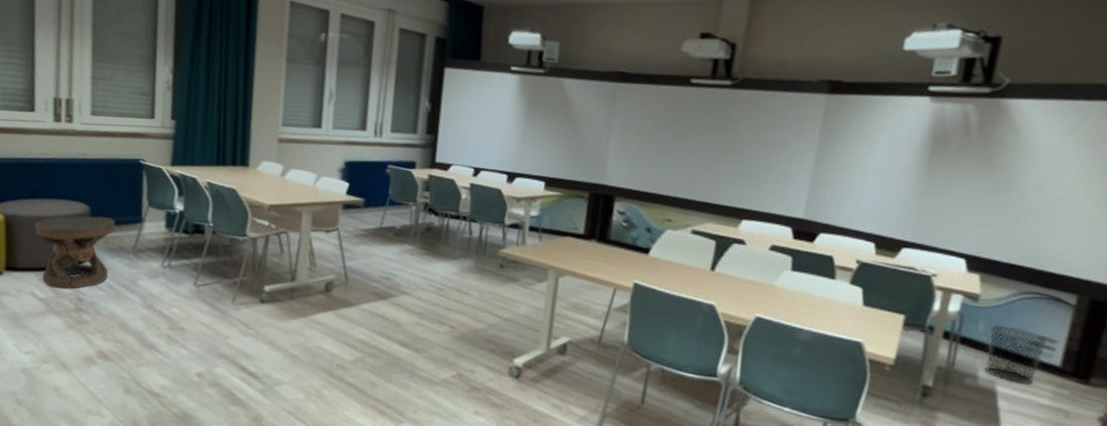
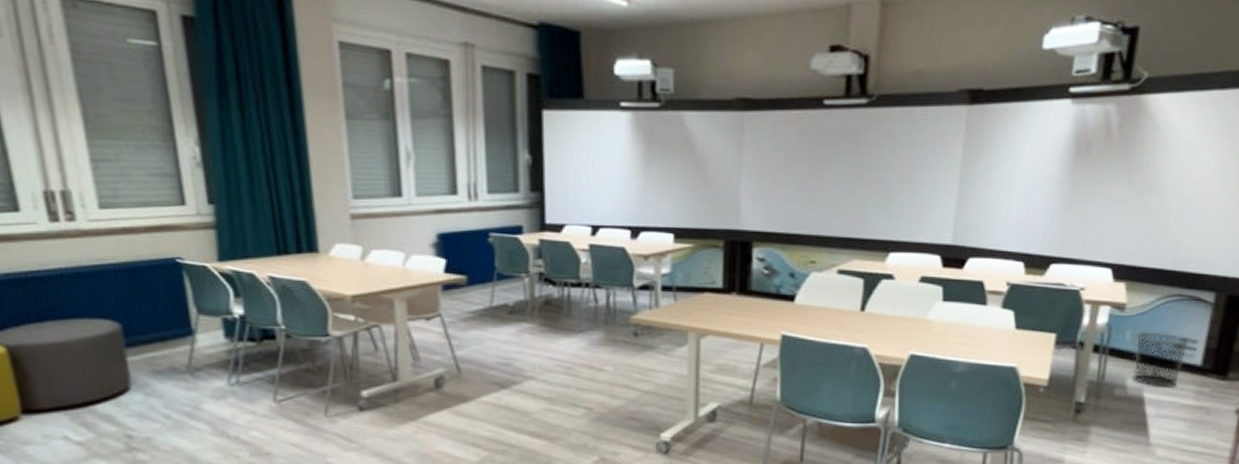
carved stool: present [35,216,116,289] -> none [51,334,162,426]

